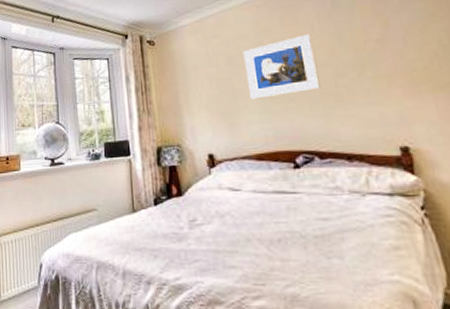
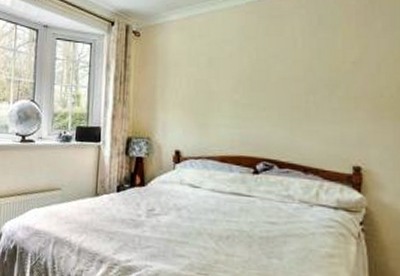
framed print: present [242,33,321,99] -> none [224,47,293,104]

